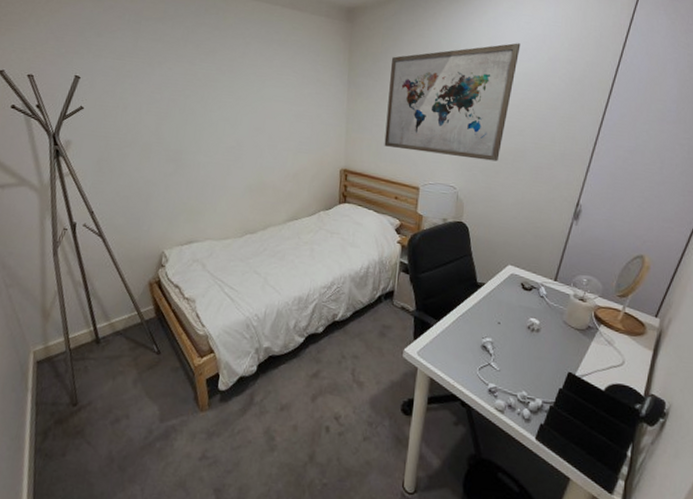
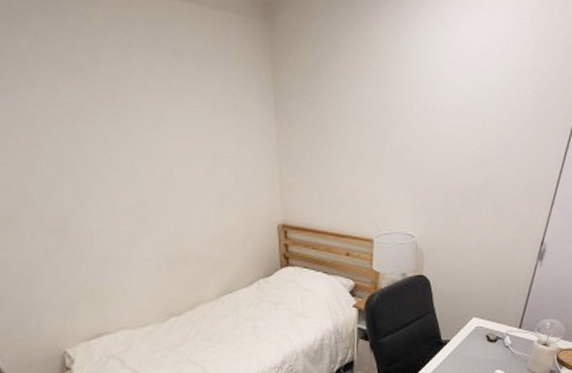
wall art: present [384,43,521,162] -> none [328,47,481,201]

